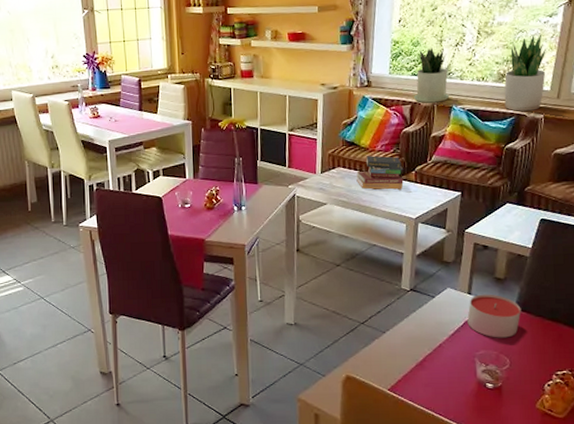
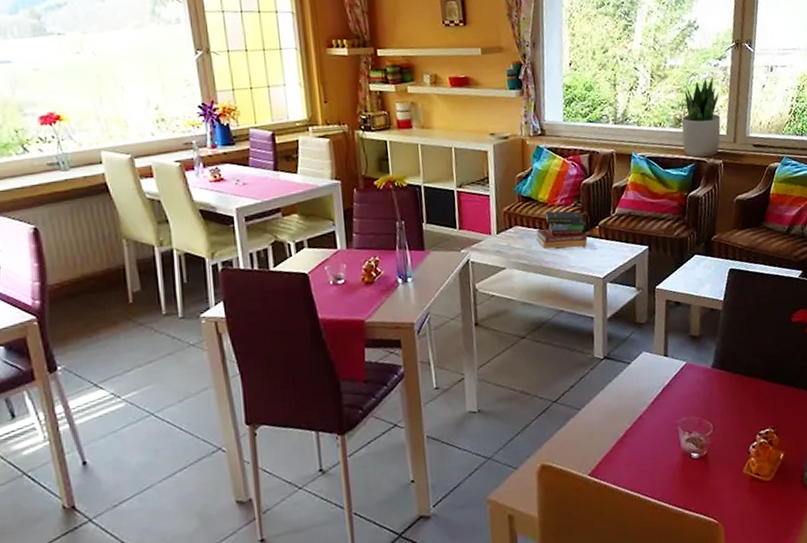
planter: present [414,47,450,103] -> none [591,92,629,152]
candle: present [467,294,521,338] -> none [665,354,720,402]

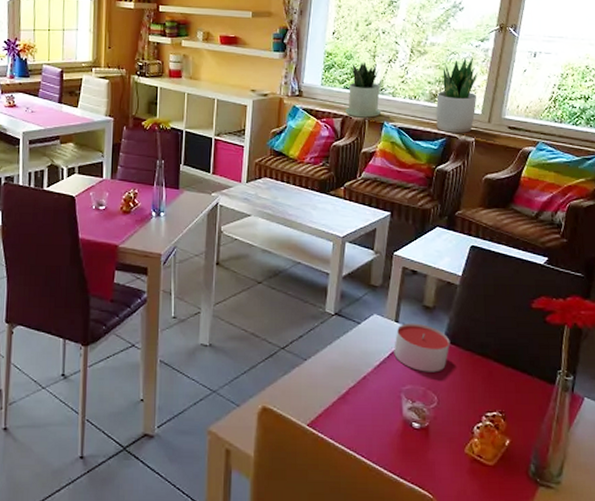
books: present [536,211,588,249] -> none [283,168,333,205]
planter: none [591,92,629,152] -> present [345,62,382,118]
candle: none [665,354,720,402] -> present [394,323,450,373]

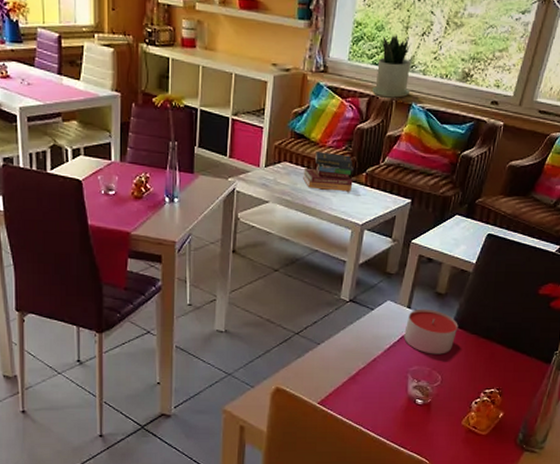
books: none [283,168,333,205] -> present [303,151,355,192]
planter: present [435,57,479,133] -> none [465,32,515,117]

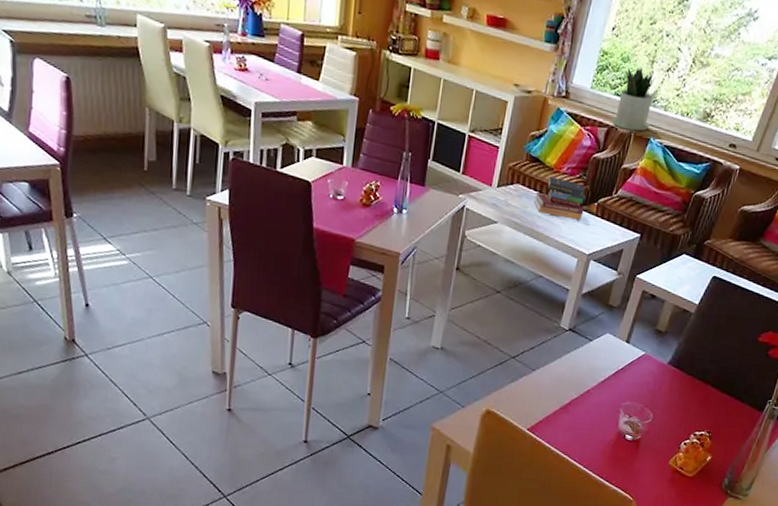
candle: present [404,309,458,354] -> none [619,344,675,392]

